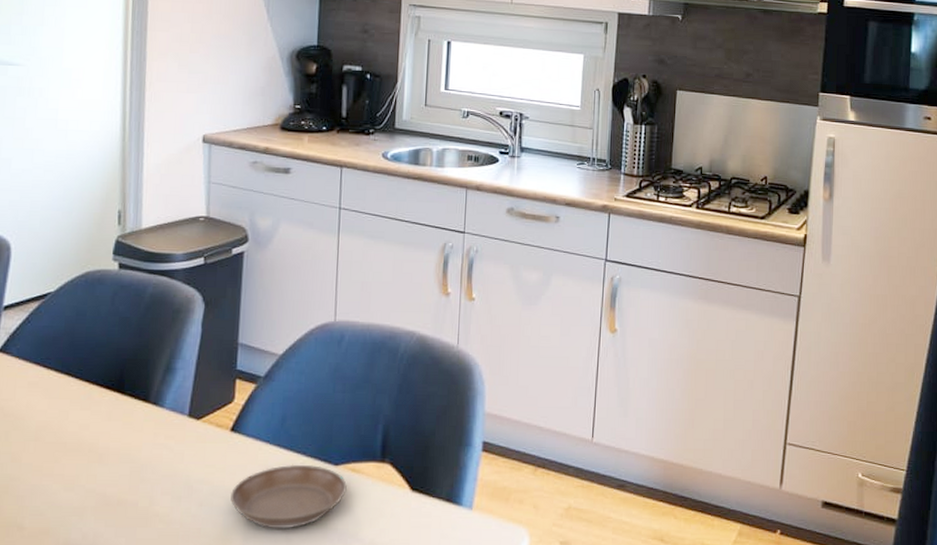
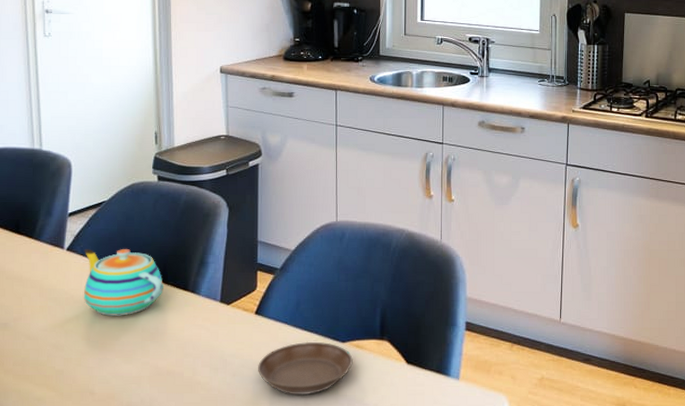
teapot: none [17,350,119,433] -> present [84,249,163,316]

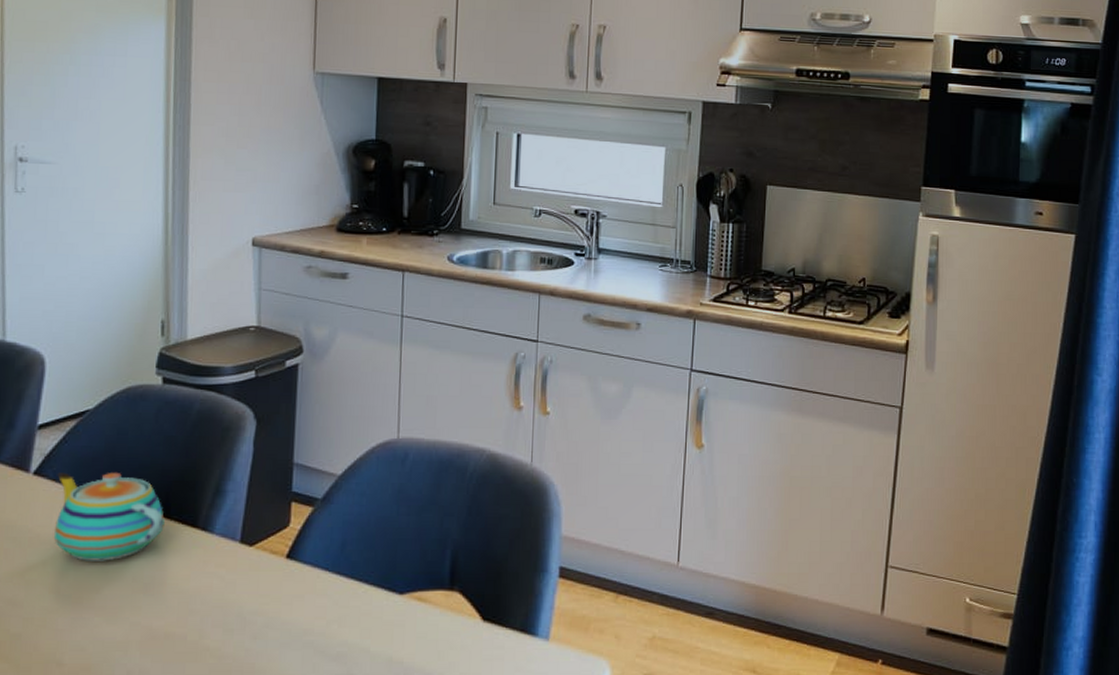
saucer: present [258,341,354,396] -> none [287,593,414,663]

